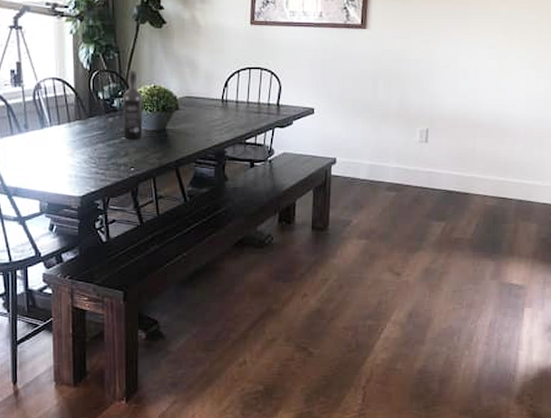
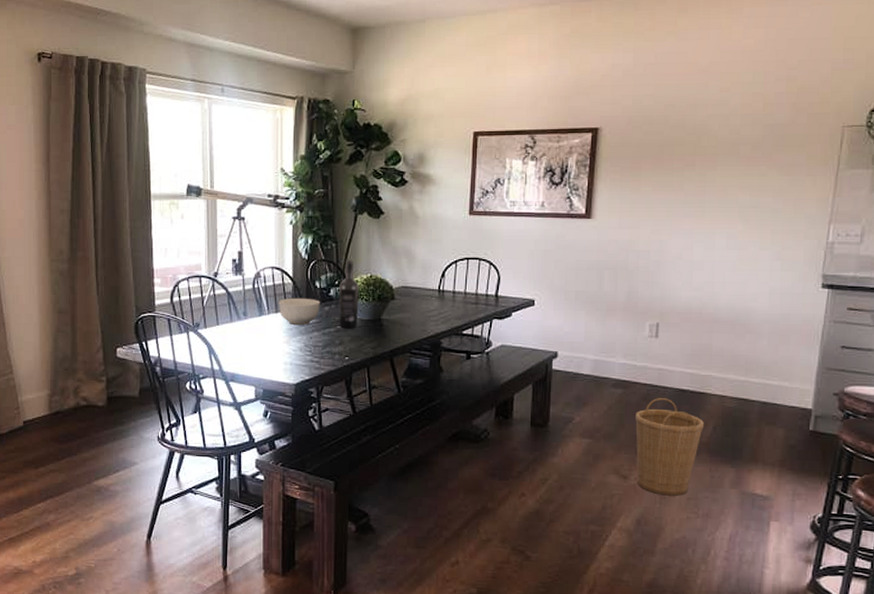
bowl: none [61,109,104,136] -> present [278,297,321,325]
basket: none [407,199,468,289] -> present [635,398,704,496]

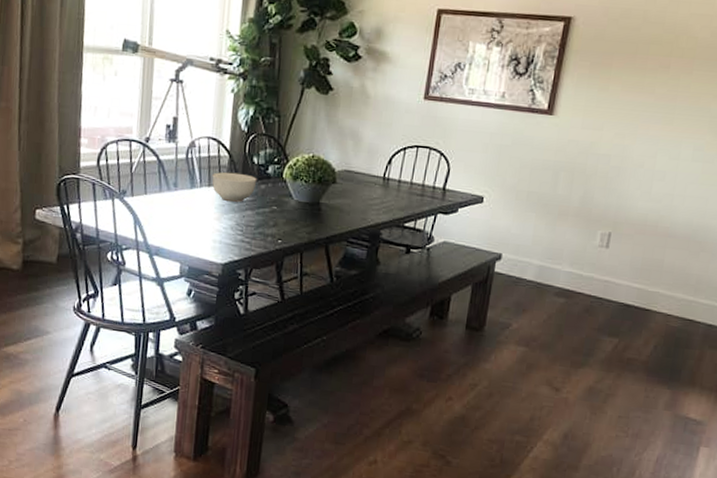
wine bottle: present [338,260,359,329] -> none [274,136,300,211]
basket: present [635,398,704,496] -> none [568,311,645,414]

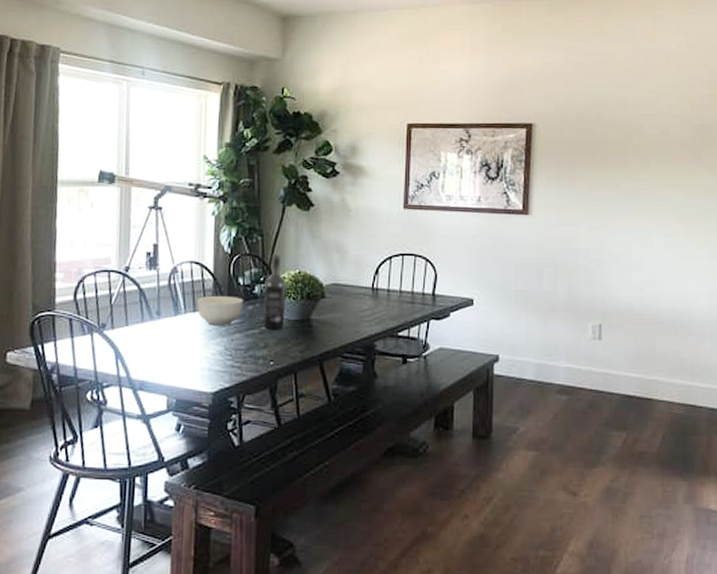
wine bottle: none [274,136,300,211] -> present [263,254,286,330]

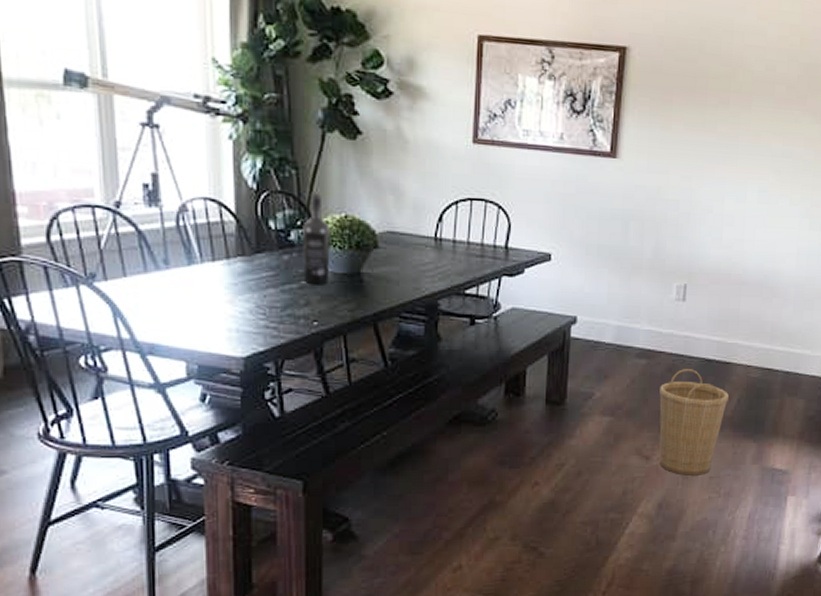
bowl: present [196,295,244,325] -> none [216,241,277,278]
basket: none [582,405,653,514] -> present [659,369,729,476]

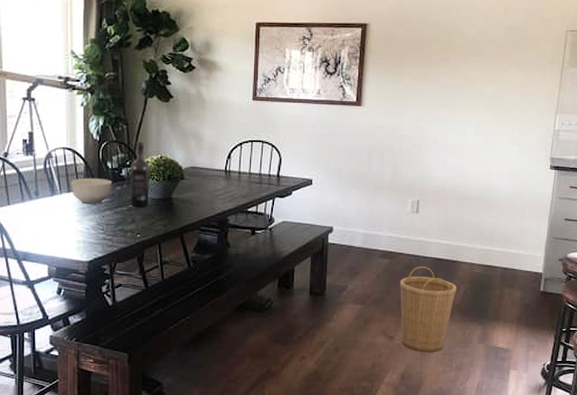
bowl: none [216,241,277,278] -> present [70,177,113,204]

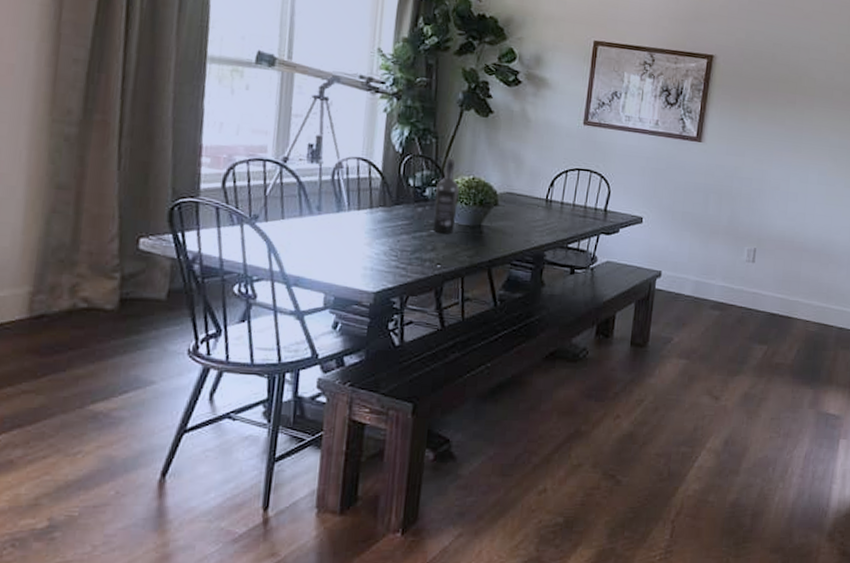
bowl: present [70,177,113,204] -> none [362,194,413,226]
basket: present [400,267,456,352] -> none [727,321,790,416]

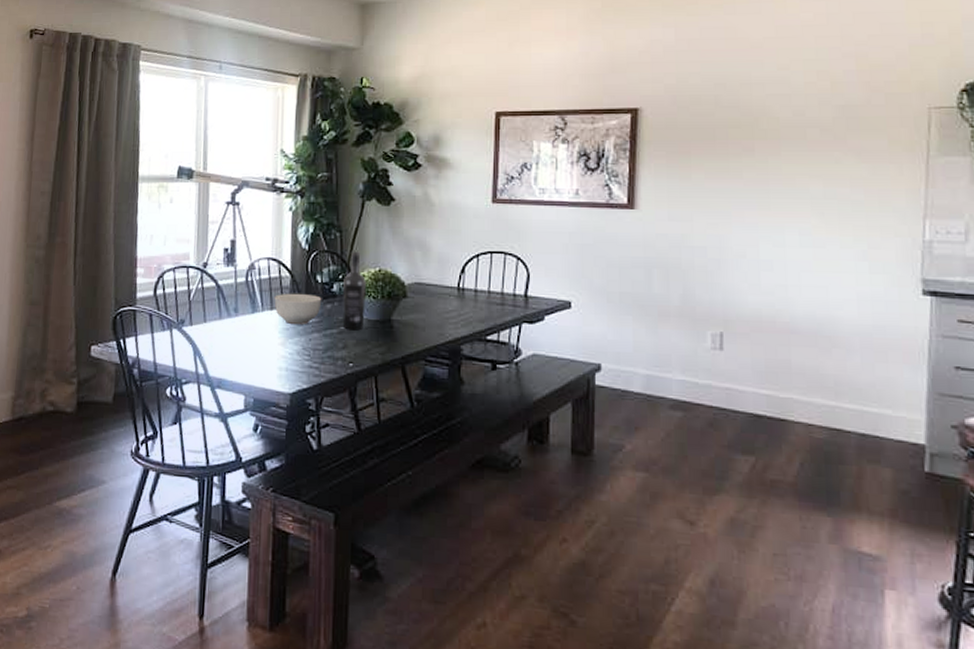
bowl: none [362,194,413,226] -> present [274,293,322,324]

